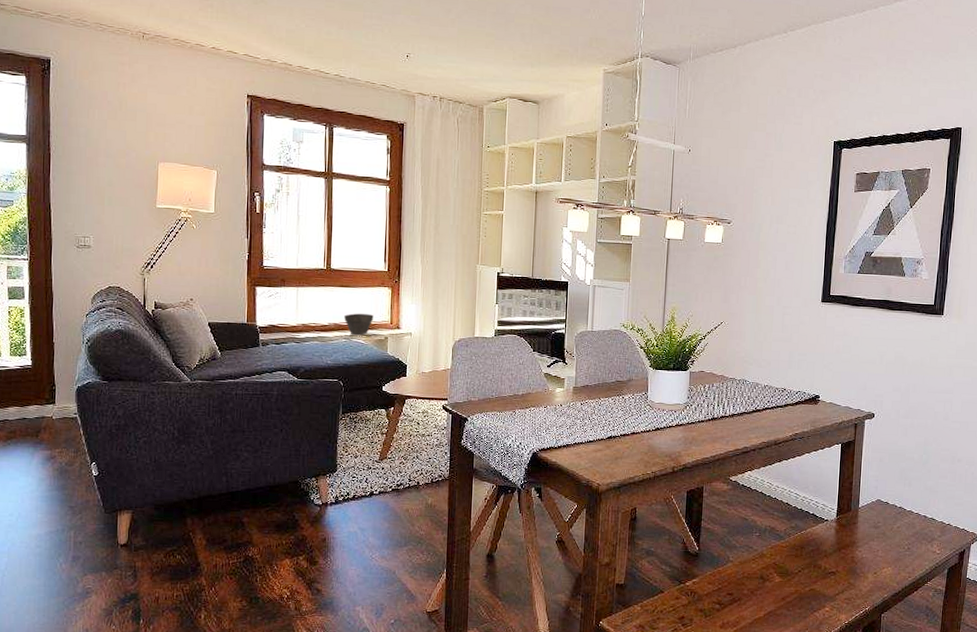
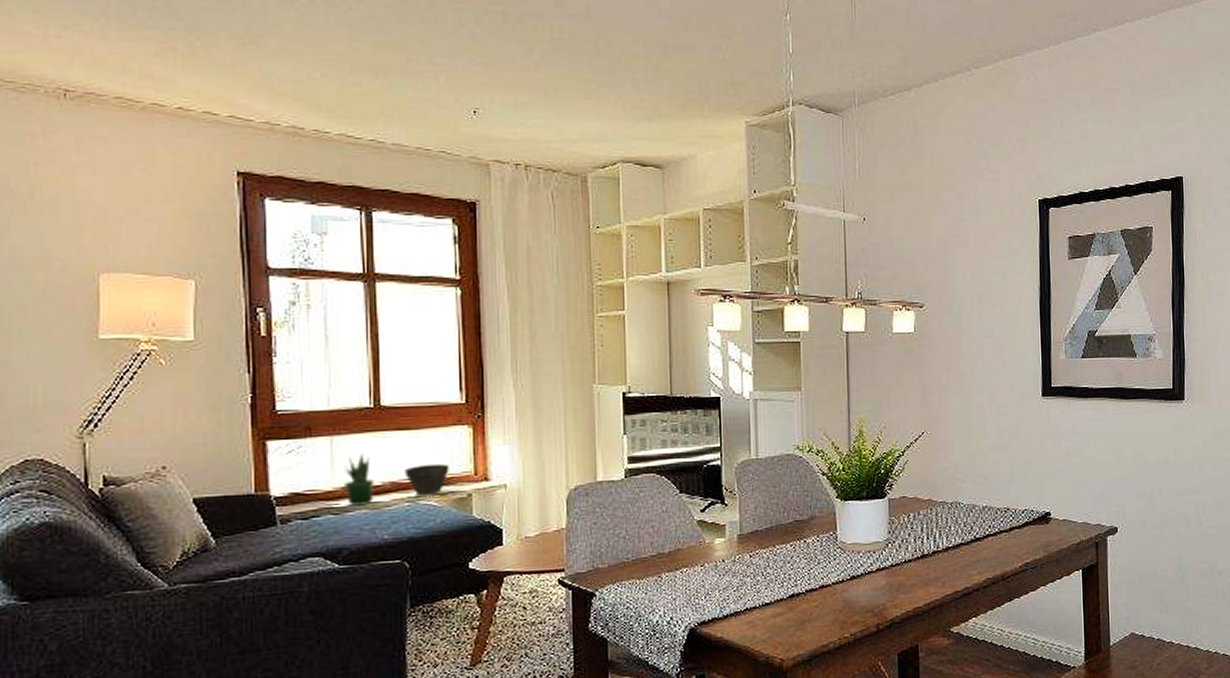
planter: none [304,301,324,338] -> present [344,453,375,506]

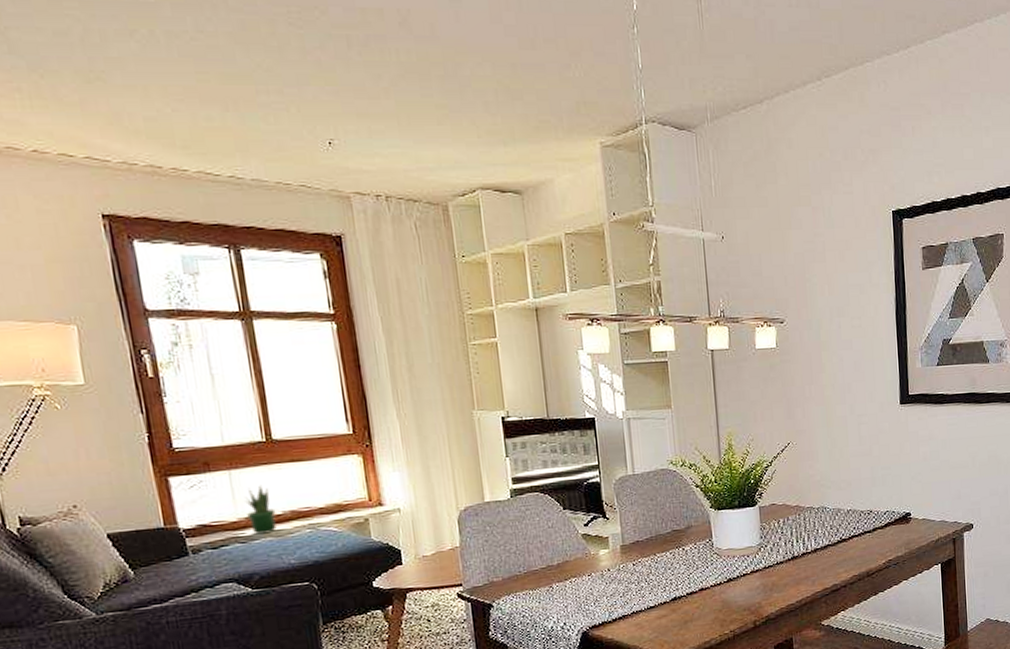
ceramic pot: present [405,464,449,496] -> none [303,492,345,523]

